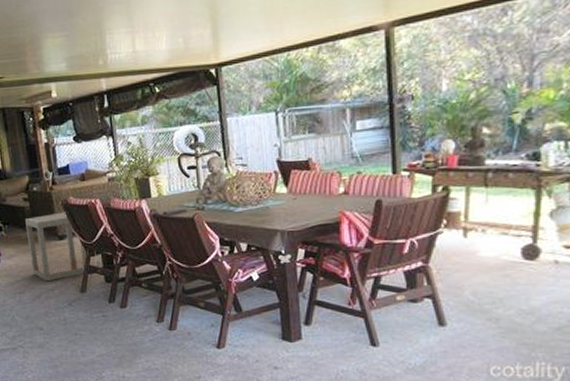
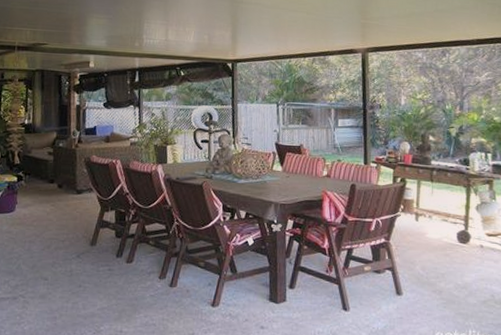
side table: present [24,212,89,282] -> none [46,168,104,233]

